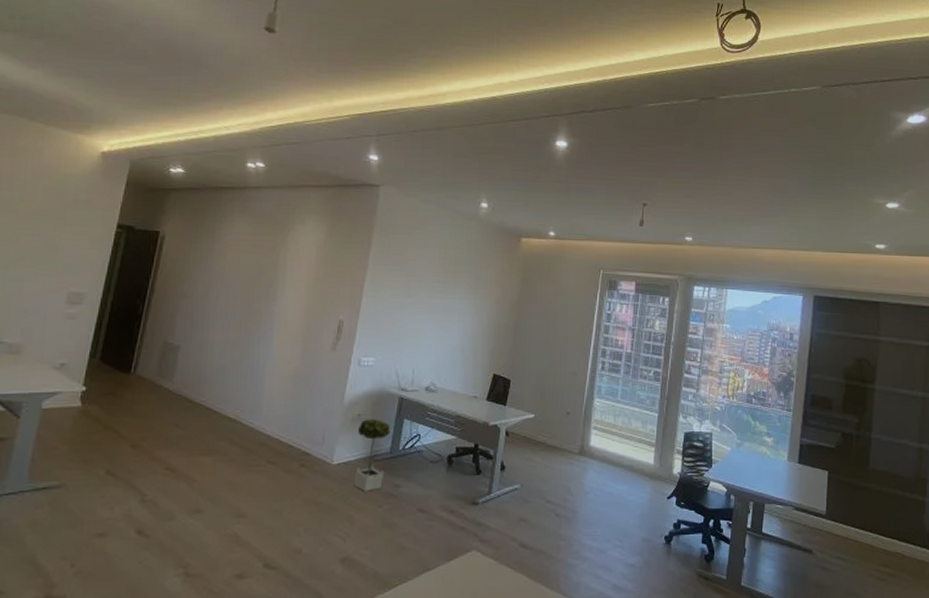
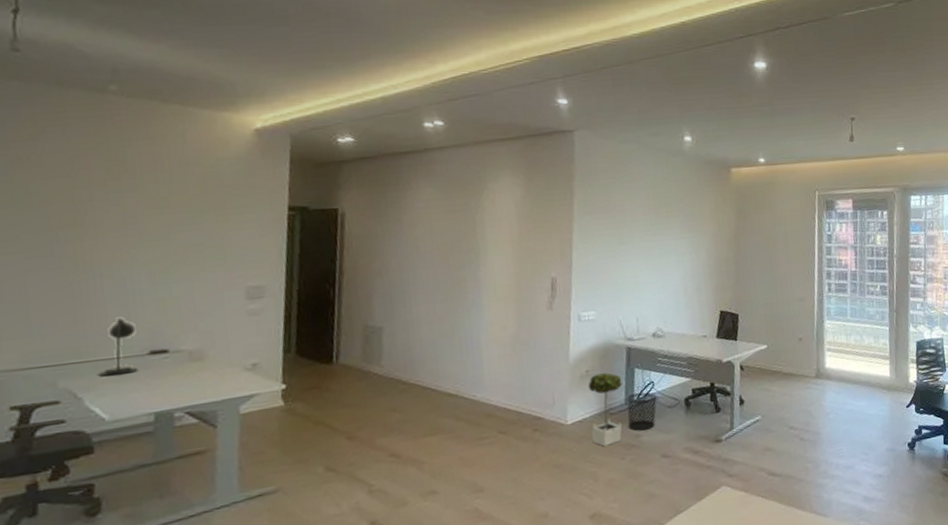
waste bin: none [390,444,421,481] -> present [627,392,657,431]

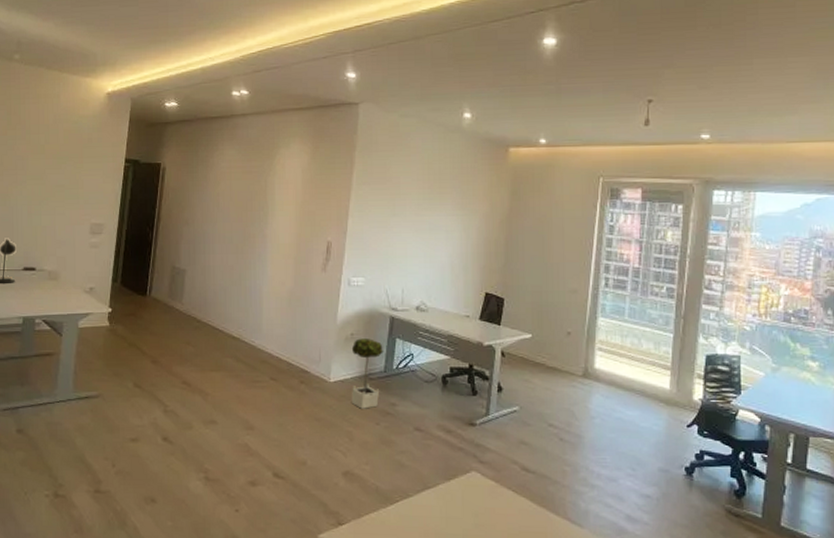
waste bin: present [627,392,657,431] -> none [385,363,415,400]

